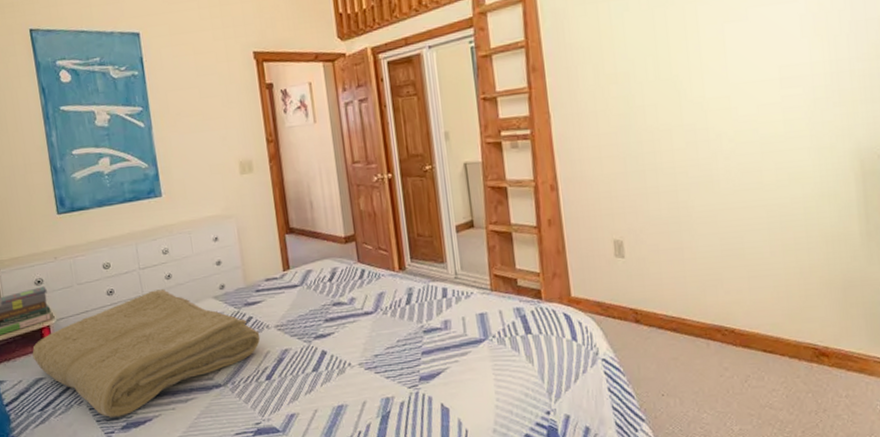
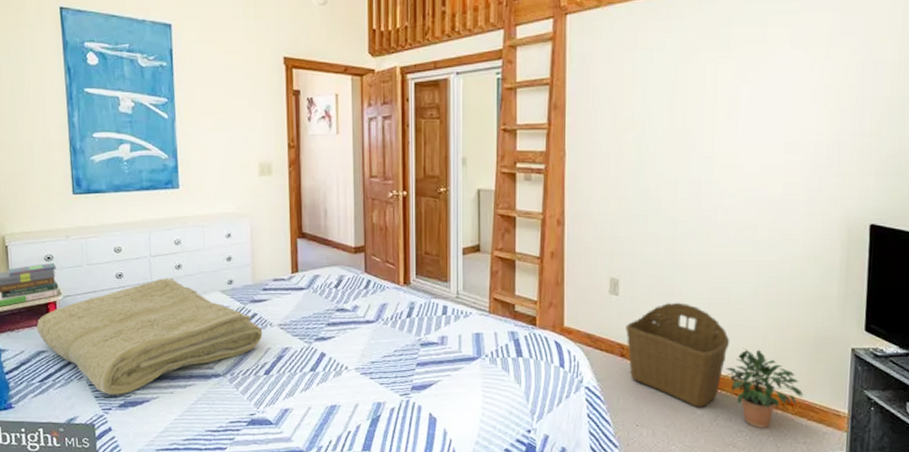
wicker basket: none [636,258,751,369] -> present [626,302,730,408]
potted plant: none [748,299,839,385] -> present [723,347,804,428]

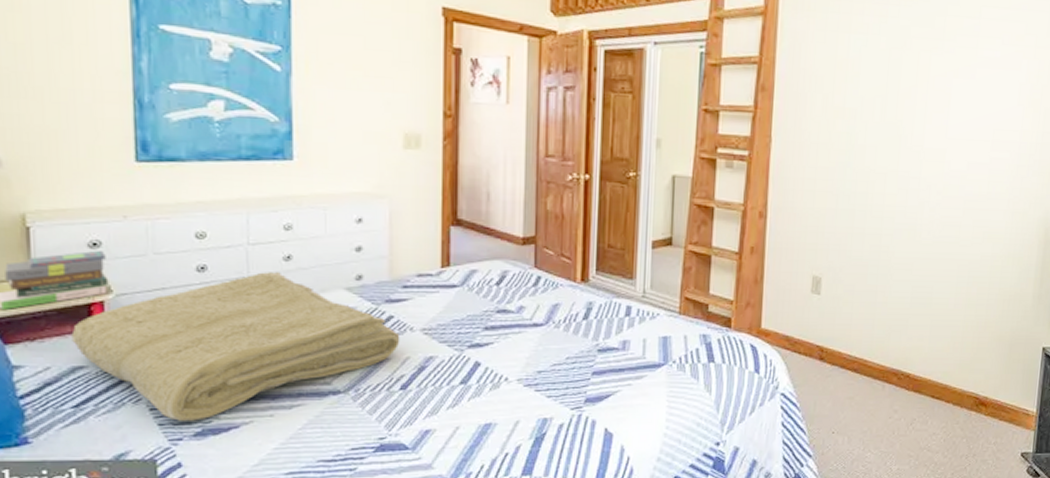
wicker basket: present [626,302,730,408] -> none [826,302,930,412]
potted plant: present [723,347,804,428] -> none [921,348,997,430]

